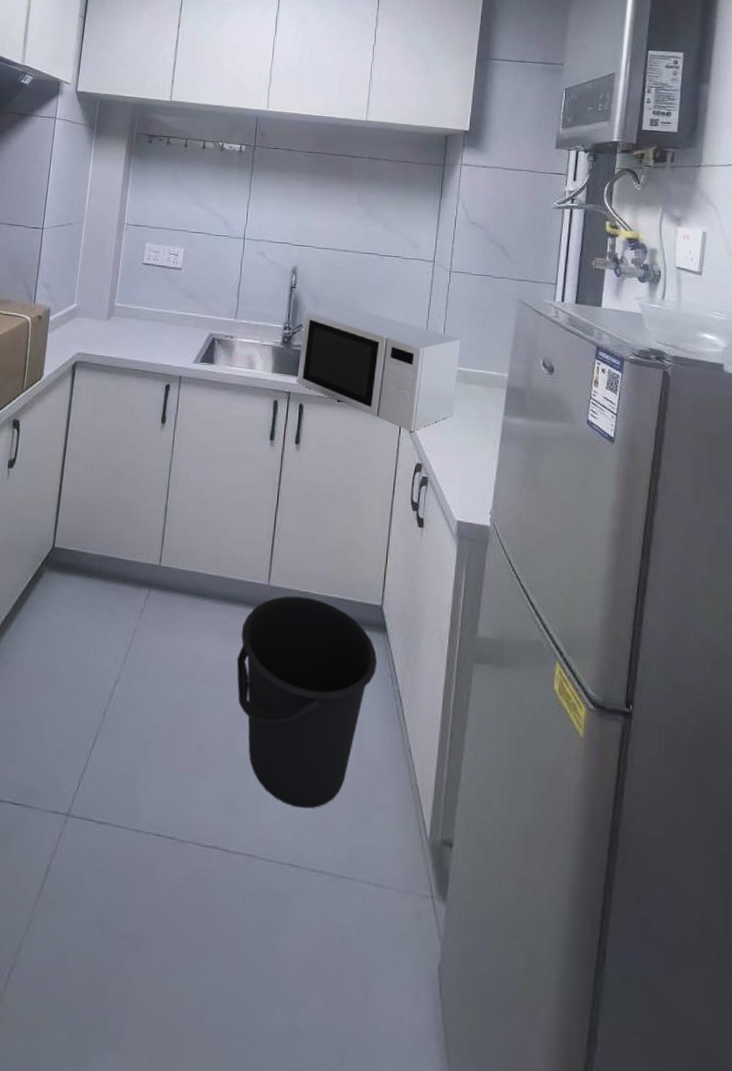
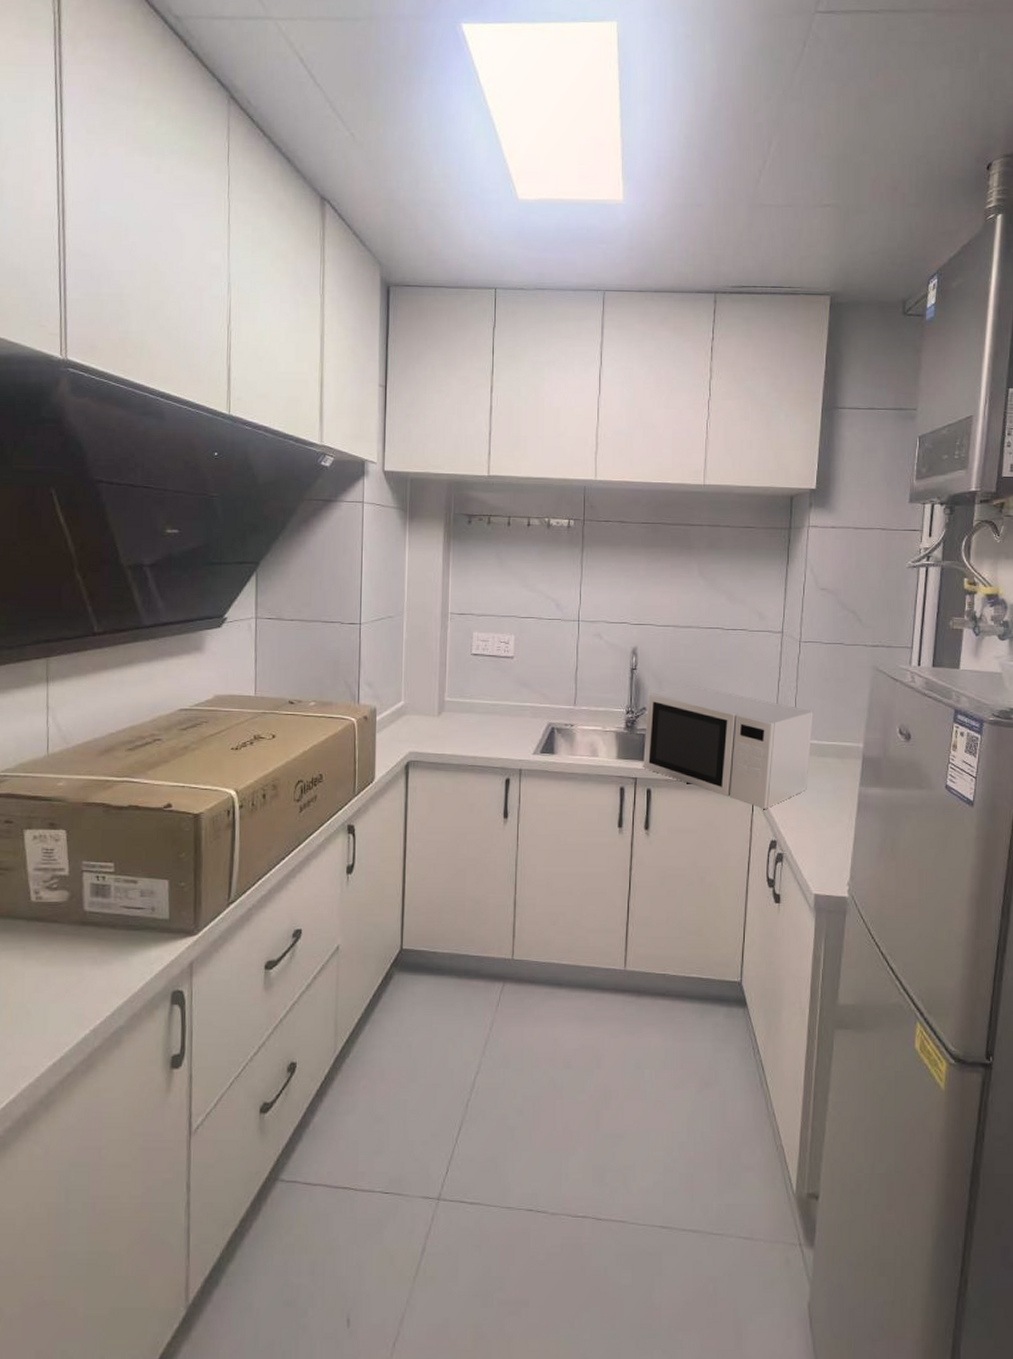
bucket: present [236,596,378,809] -> none [597,979,739,1175]

